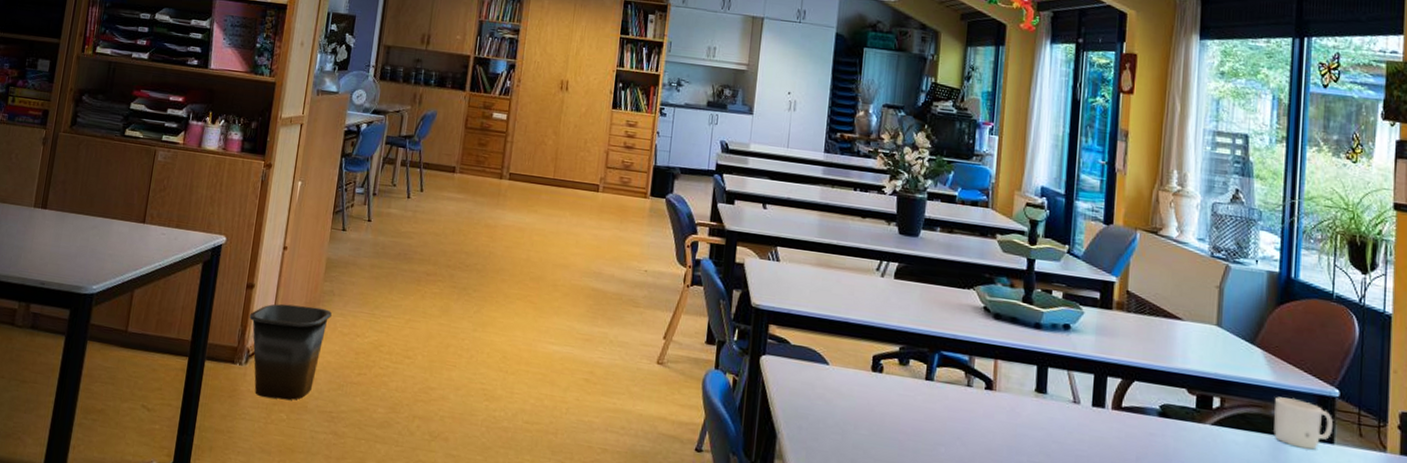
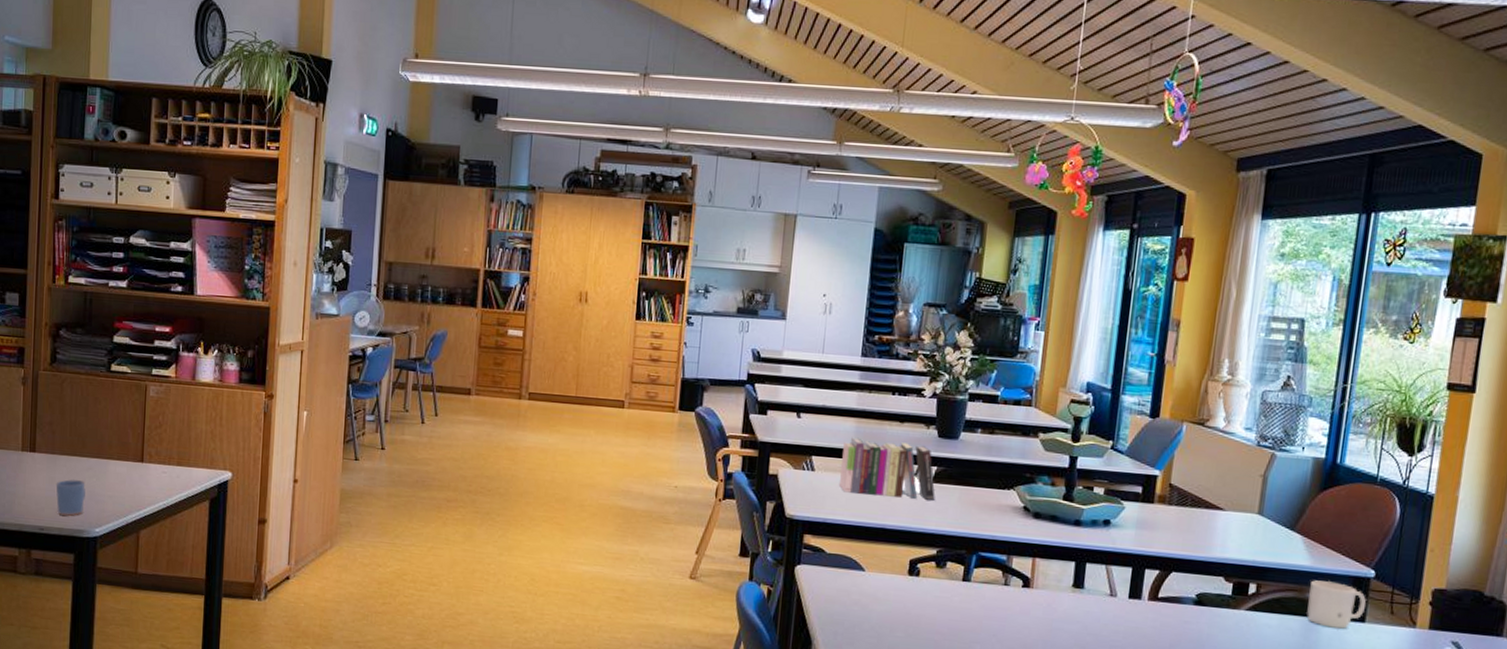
mug: none [59,236,89,272] -> present [55,479,86,516]
waste bin: present [249,303,332,401] -> none [264,537,350,633]
books: none [804,230,897,297] -> present [839,437,935,501]

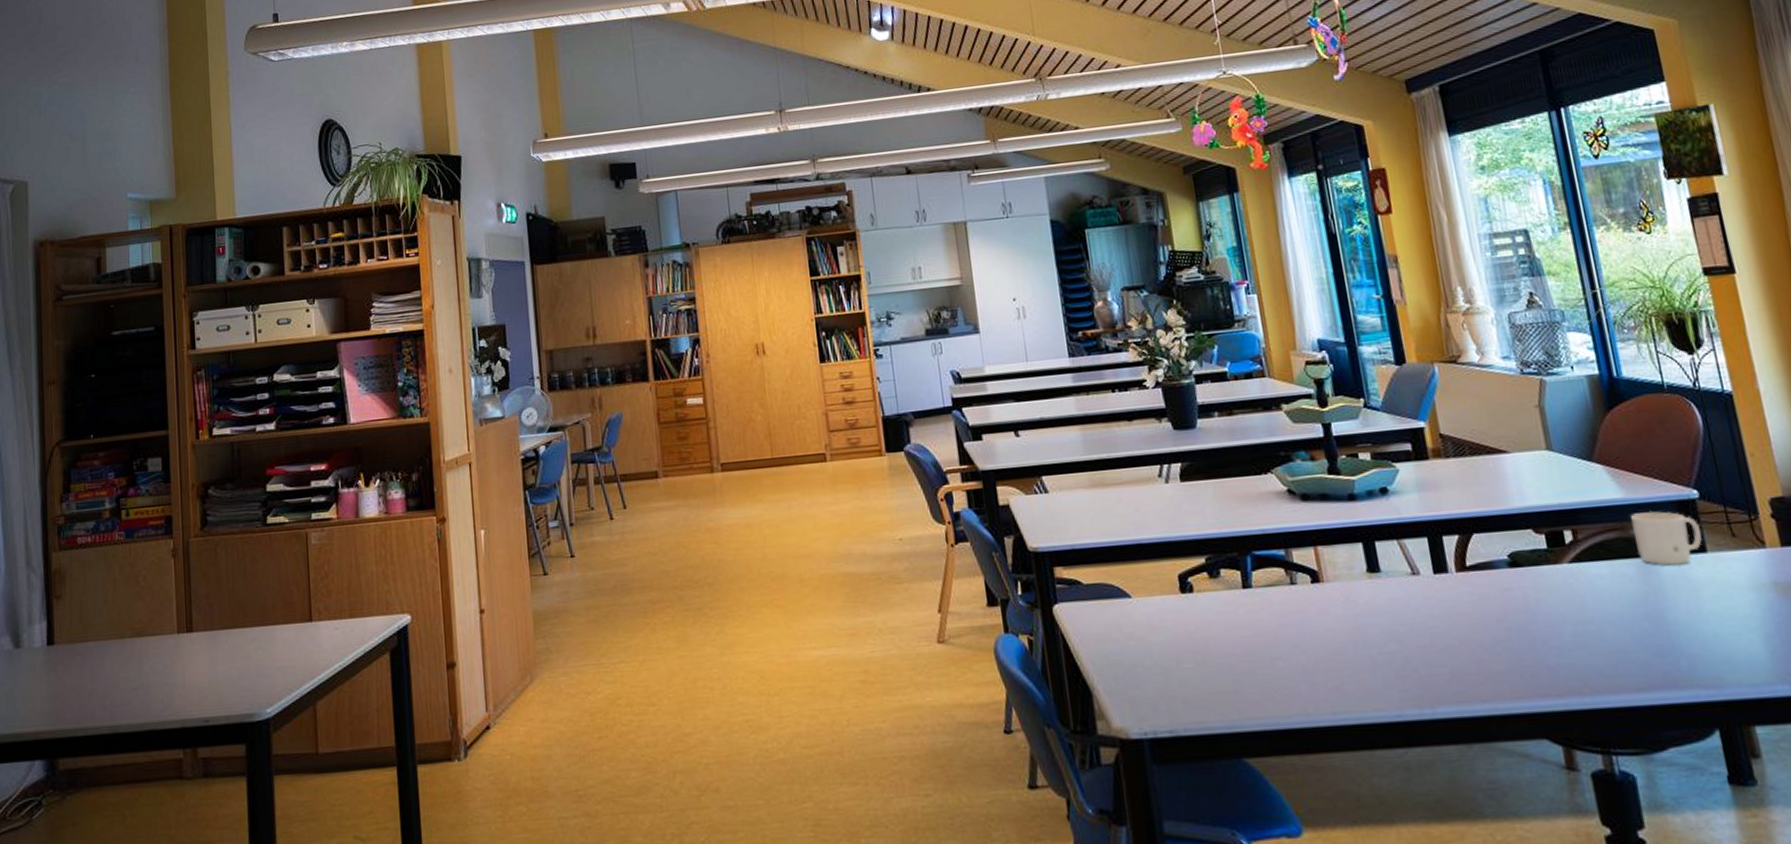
mug: present [55,479,86,516] -> none [218,655,252,700]
books: present [839,437,935,501] -> none [1073,442,1188,511]

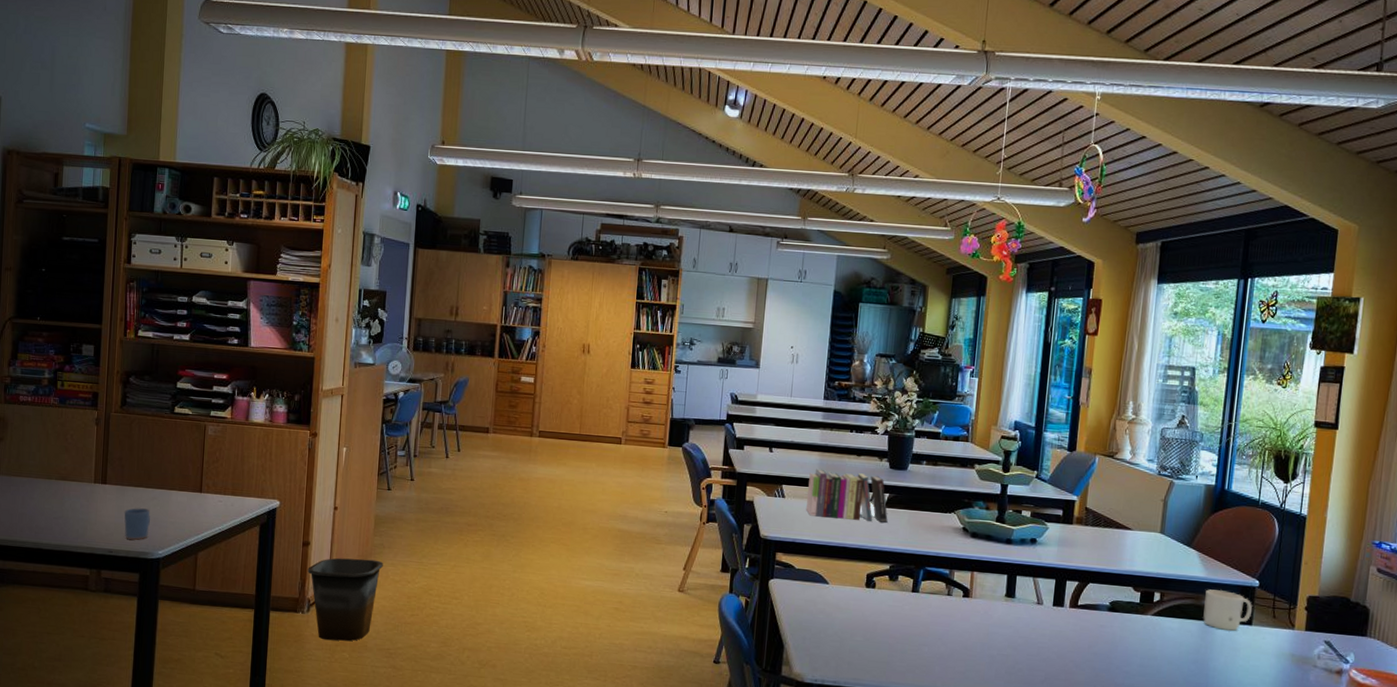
mug: none [218,655,252,700] -> present [124,507,150,540]
waste bin: none [457,671,553,792] -> present [307,557,383,641]
books: none [1073,442,1188,511] -> present [806,468,888,524]

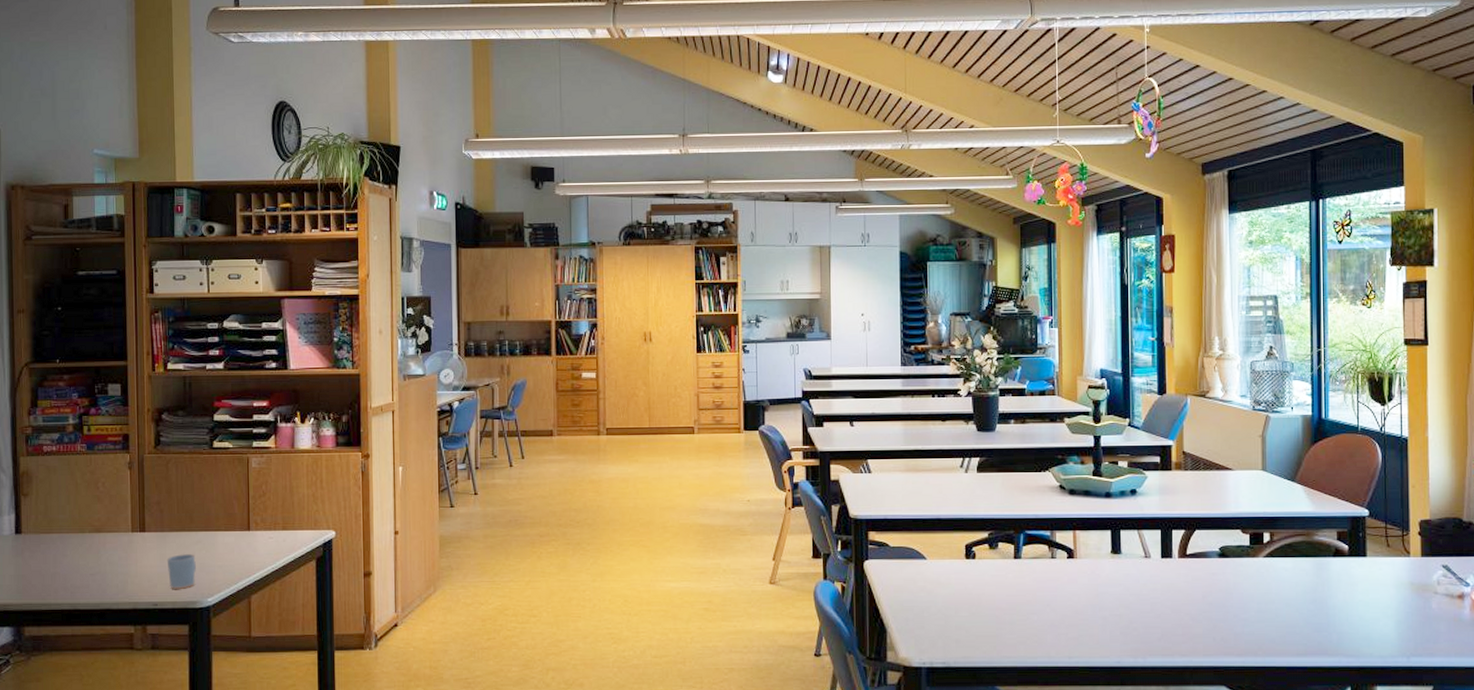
waste bin: present [307,557,383,641] -> none [371,584,453,675]
books: present [806,468,888,524] -> none [894,439,981,490]
mug: present [1203,589,1253,631] -> none [1314,524,1366,565]

